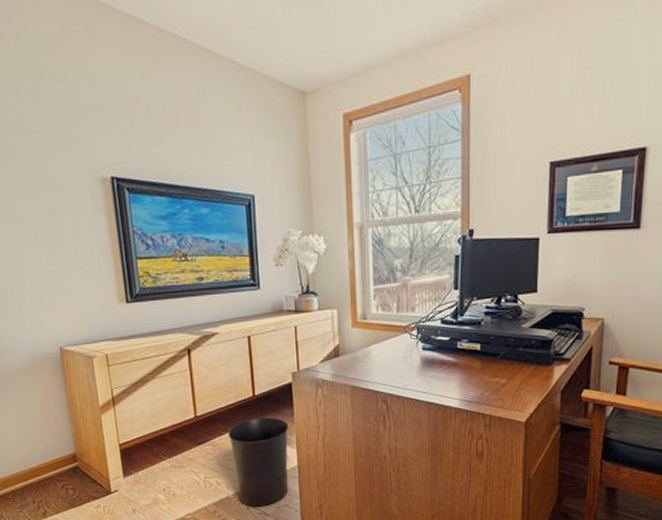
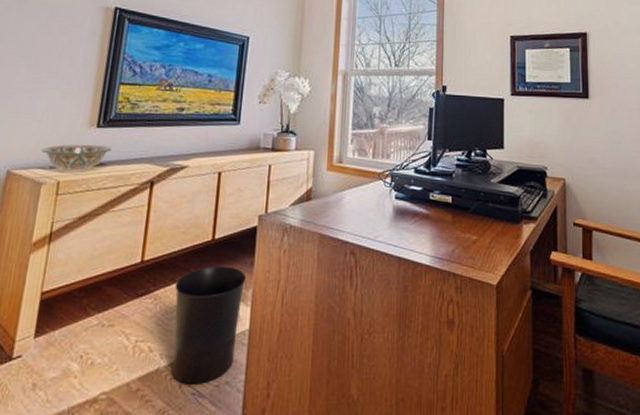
decorative bowl: none [83,319,145,347] -> present [41,144,112,174]

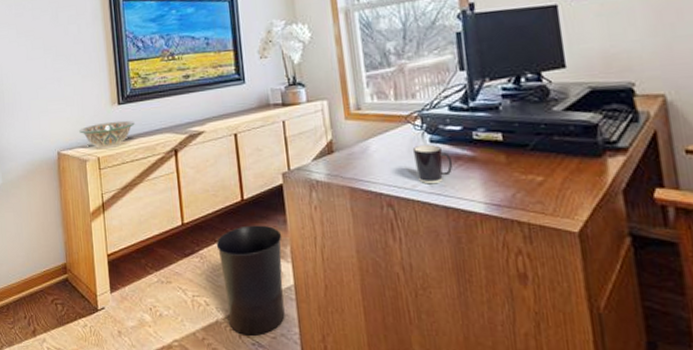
mug: none [379,200,411,236] -> present [412,144,453,184]

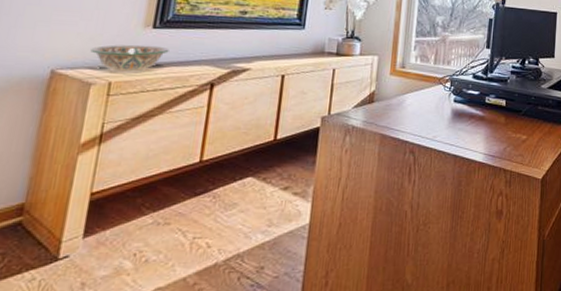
waste bin: present [216,225,285,336] -> none [230,165,308,277]
mug: present [412,144,453,184] -> none [438,103,468,136]

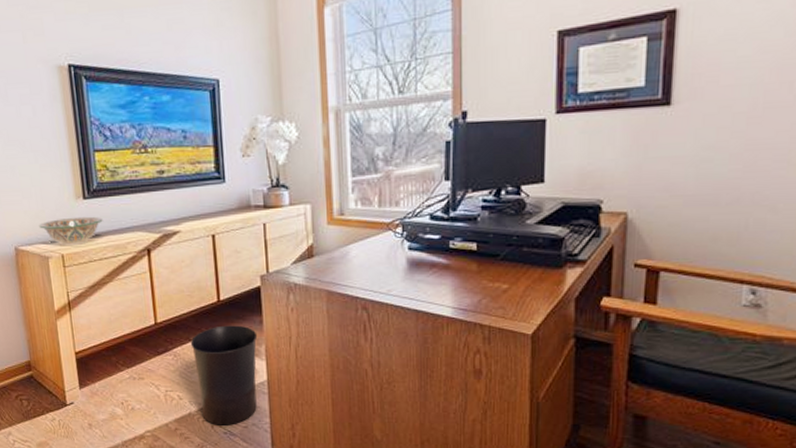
waste bin: none [230,165,308,277] -> present [190,325,258,425]

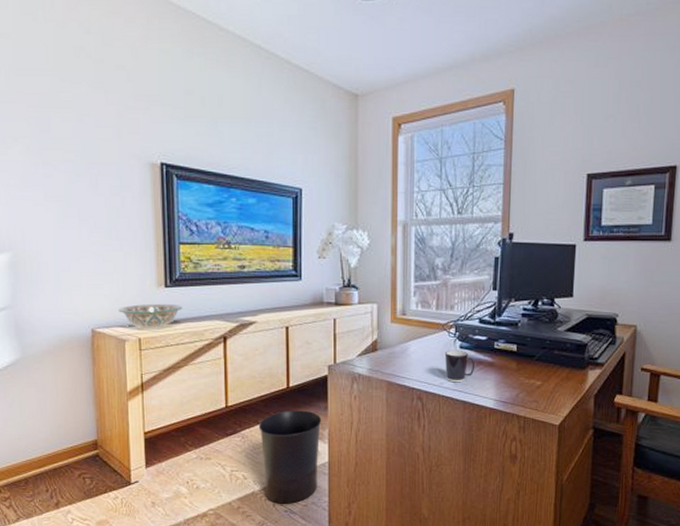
mug: none [391,251,428,290] -> present [444,349,475,383]

